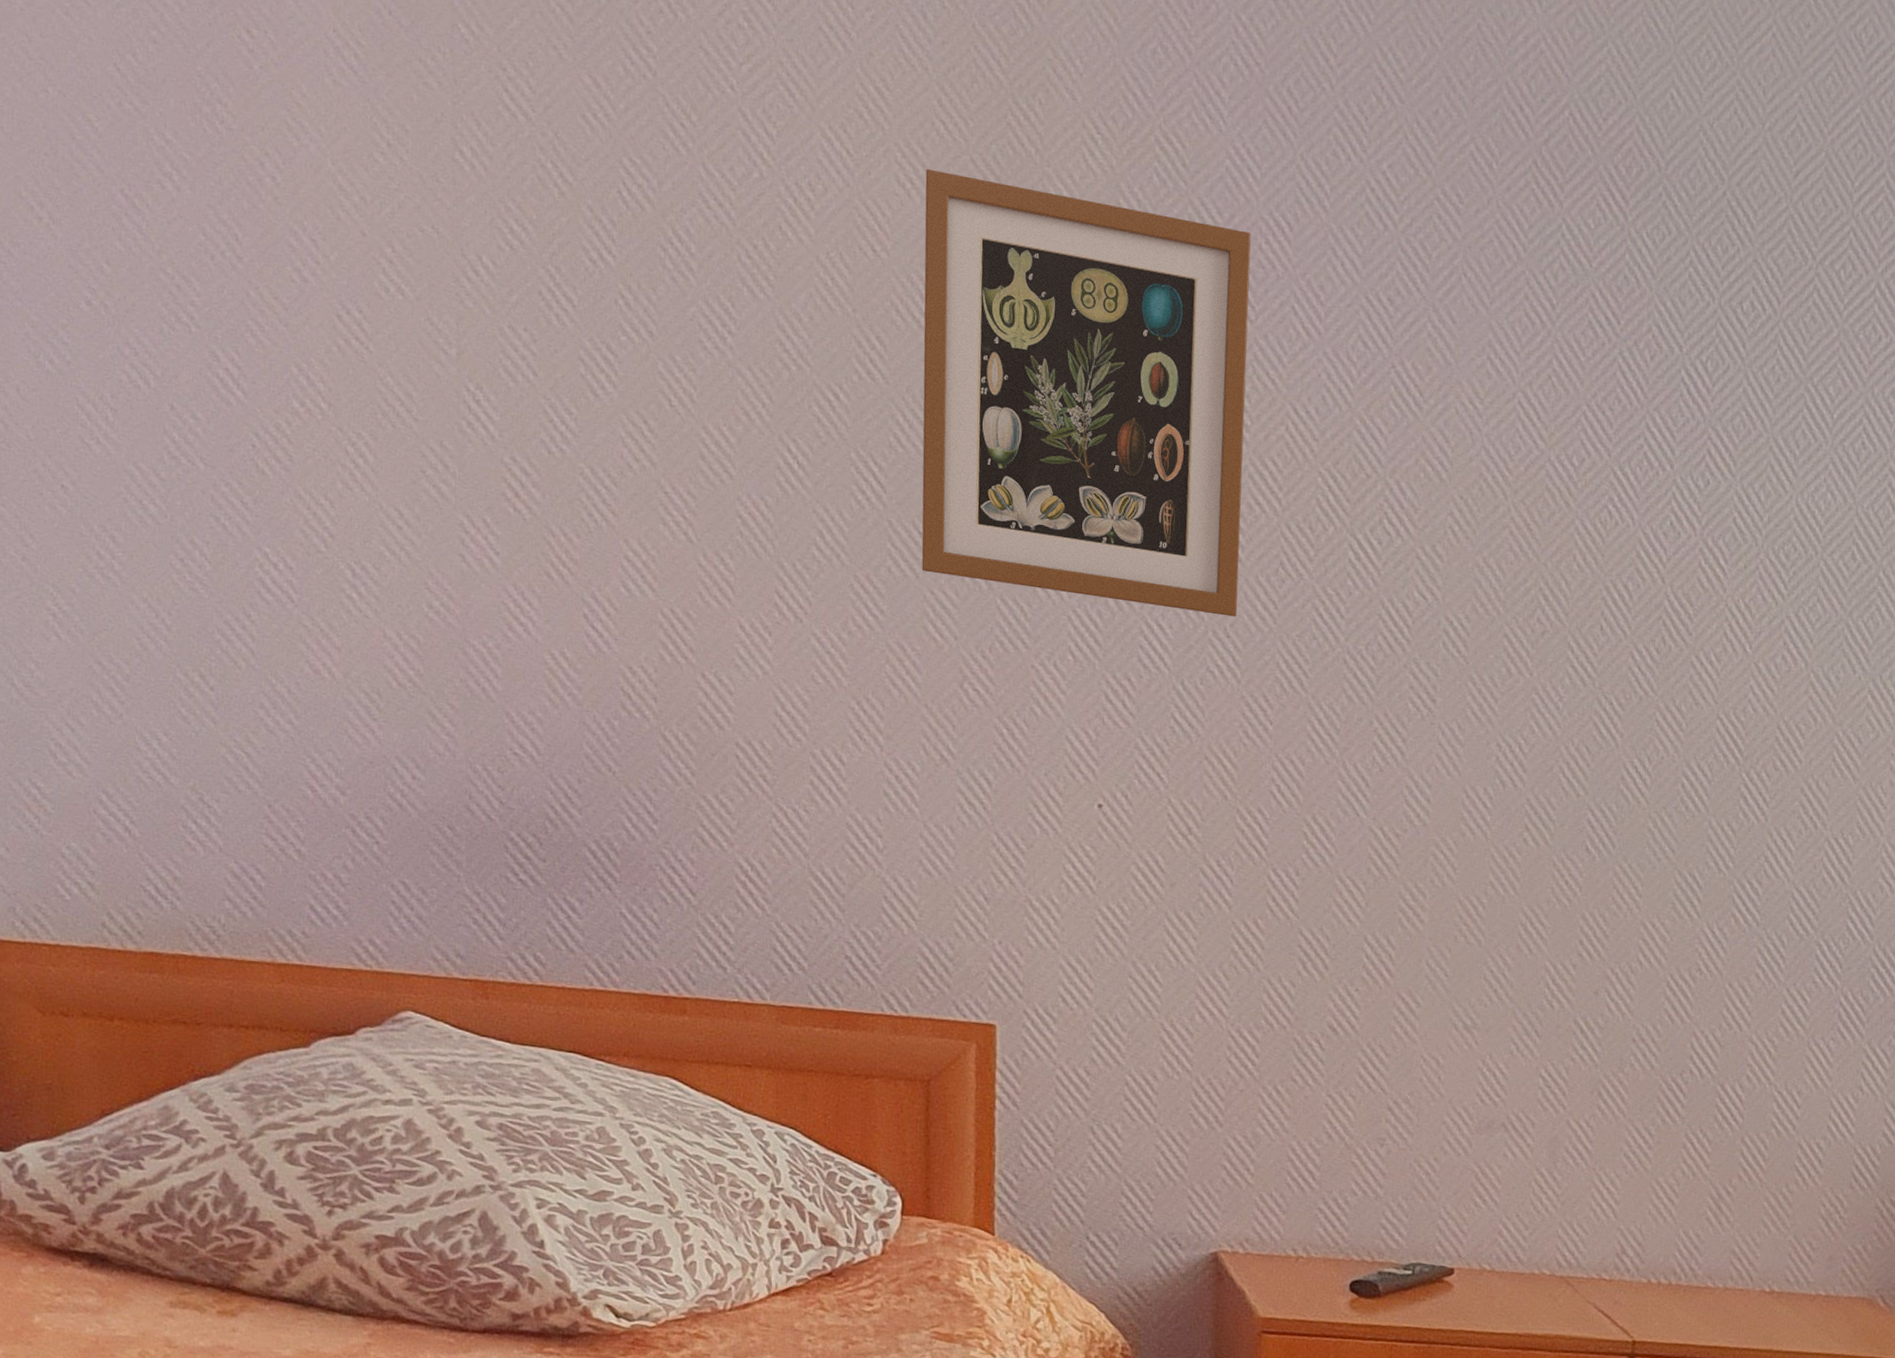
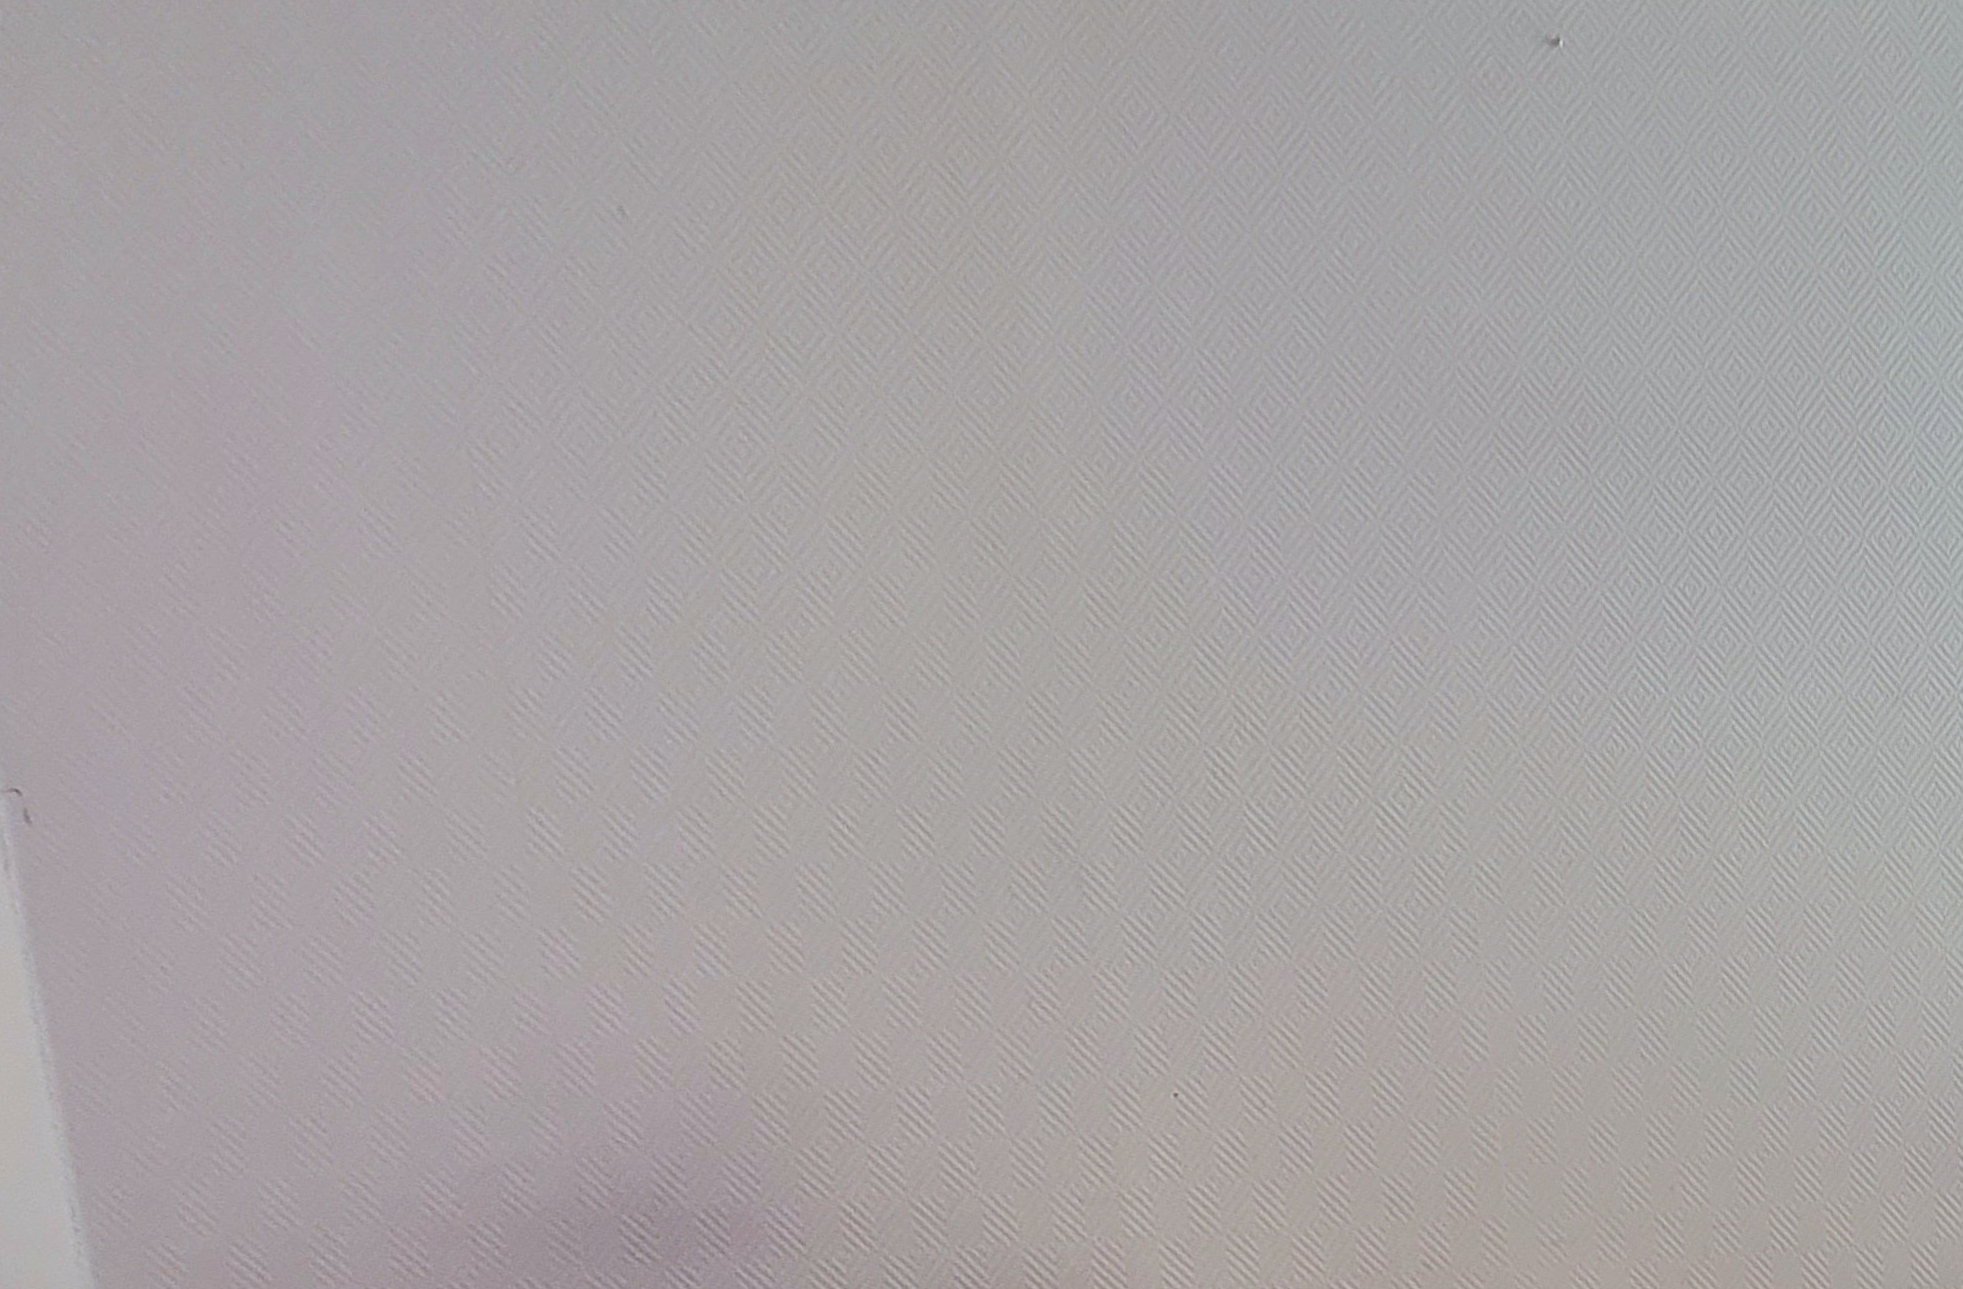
picture frame: present [921,168,1251,617] -> none [930,538,1280,907]

